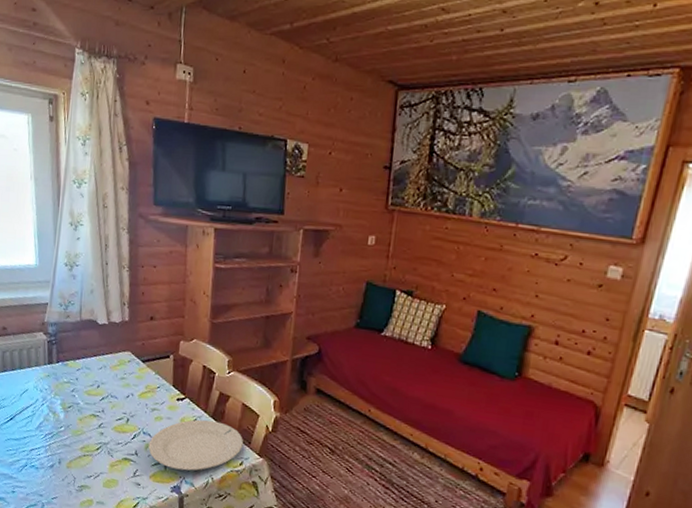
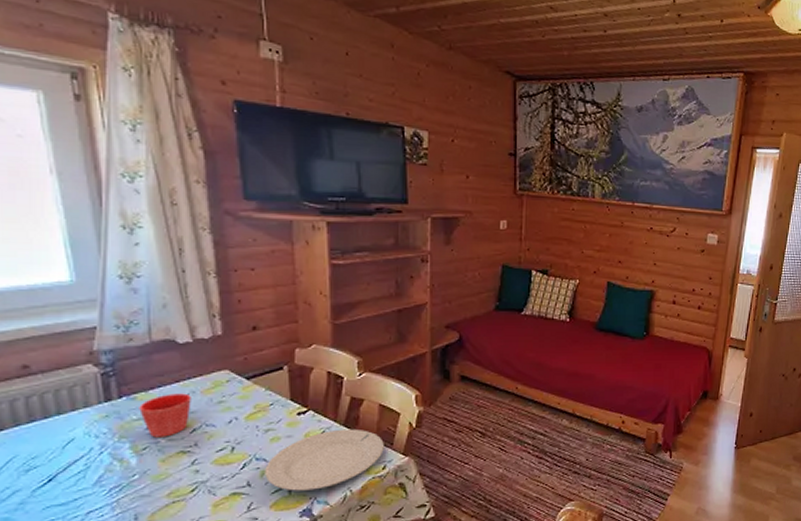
flower pot: none [69,365,103,401] -> present [139,393,191,438]

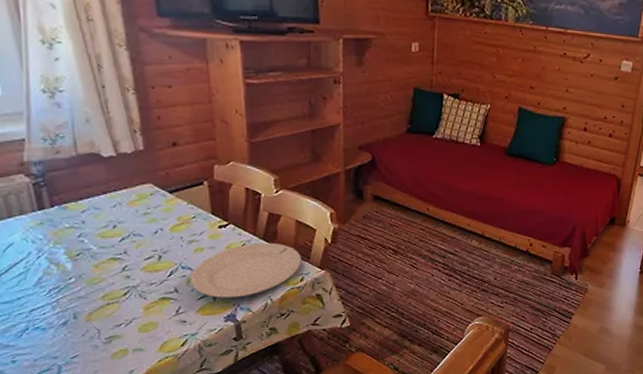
flower pot: present [139,393,191,438] -> none [70,204,119,245]

